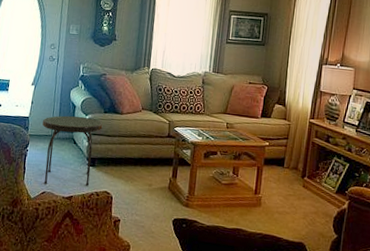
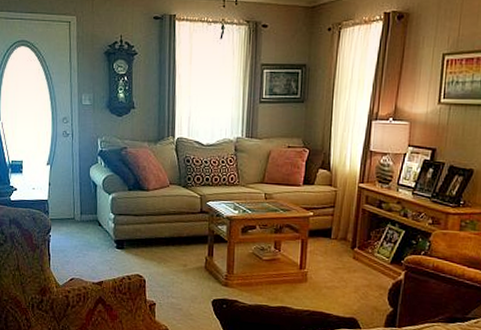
side table: present [42,115,103,186] -> none [63,196,128,270]

